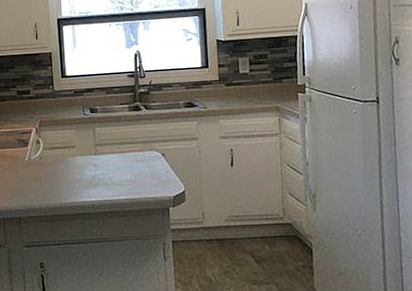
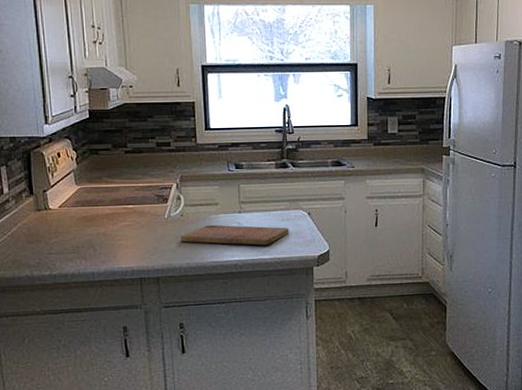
cutting board: none [40,166,144,186] -> present [180,224,289,246]

